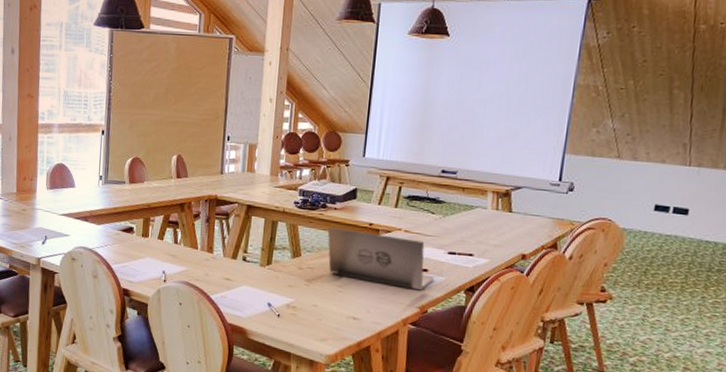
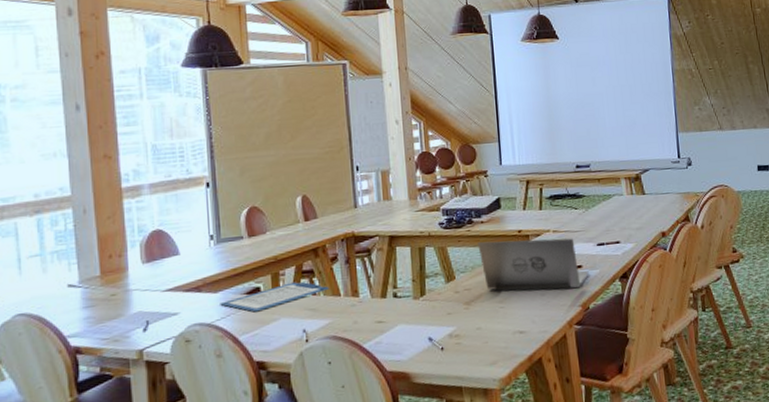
clipboard: none [101,229,189,248] -> present [220,282,329,313]

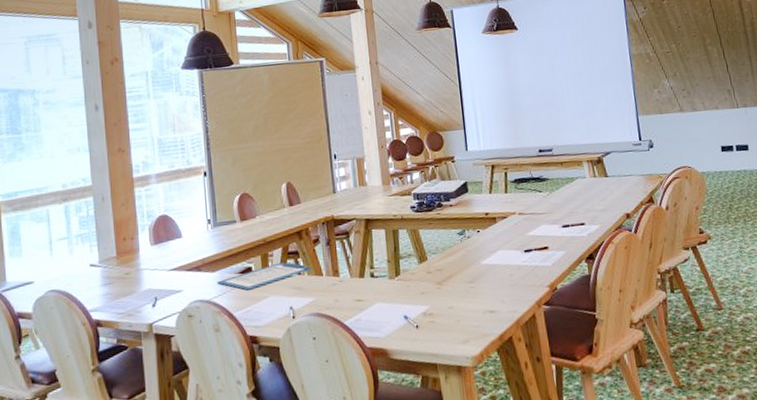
laptop: present [477,238,589,291] -> none [447,220,555,272]

